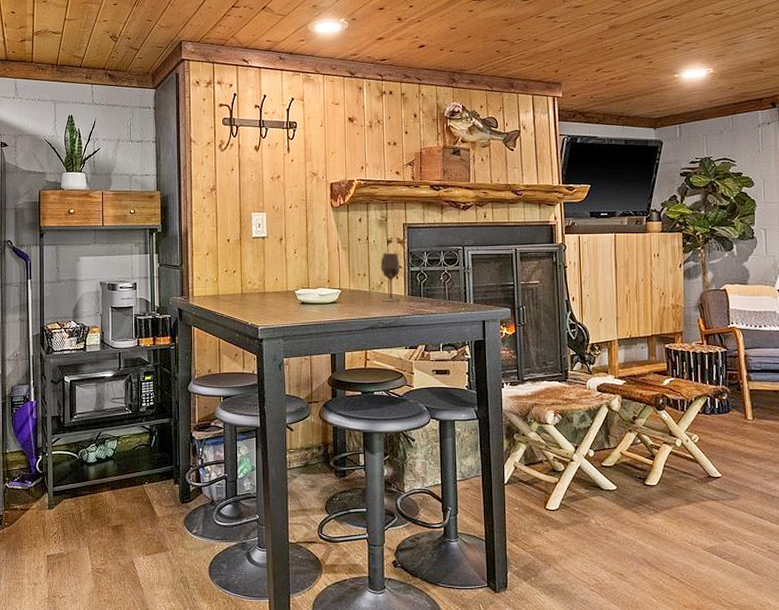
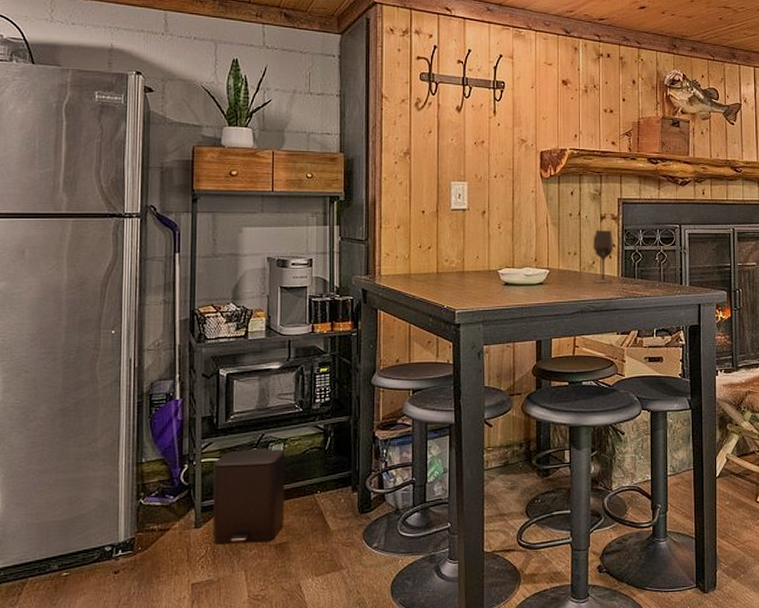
pedal bin: none [62,444,119,524] -> present [212,448,285,545]

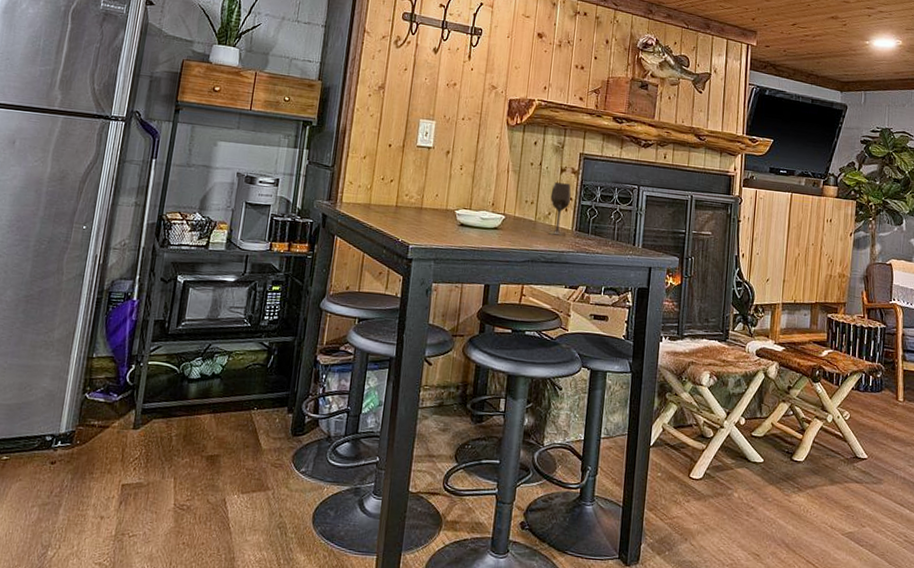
pedal bin: present [212,448,285,545] -> none [148,357,229,453]

